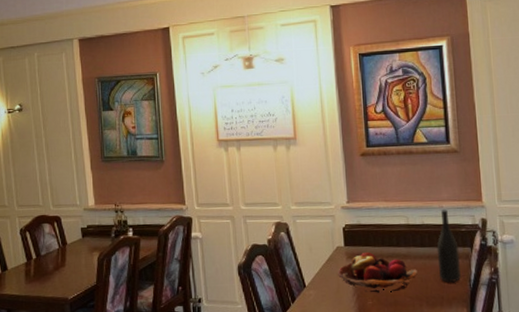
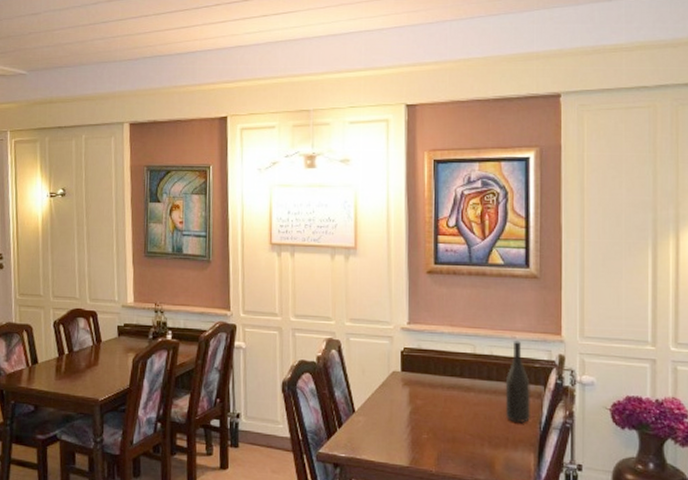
fruit basket: present [337,252,418,293] -> none [390,381,481,427]

